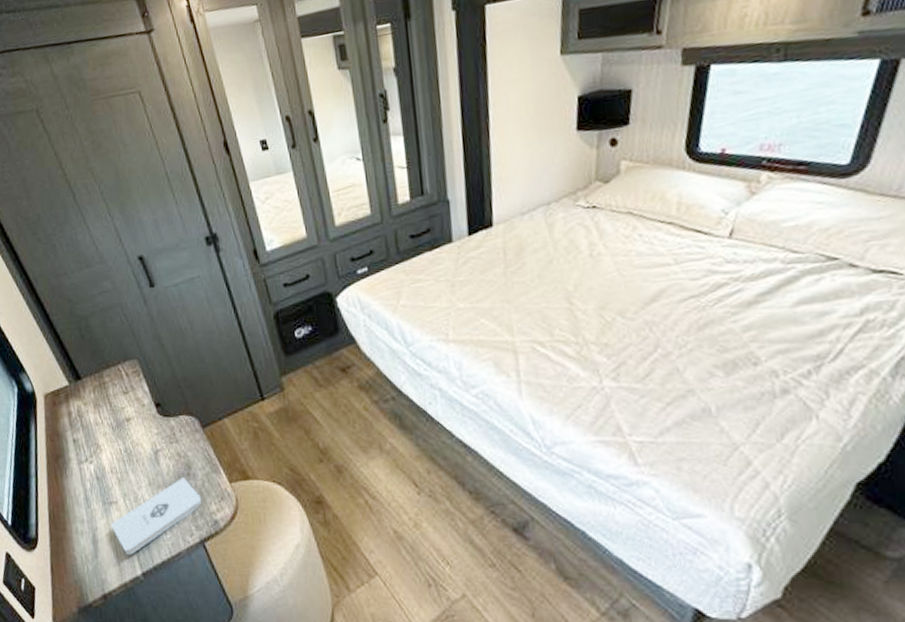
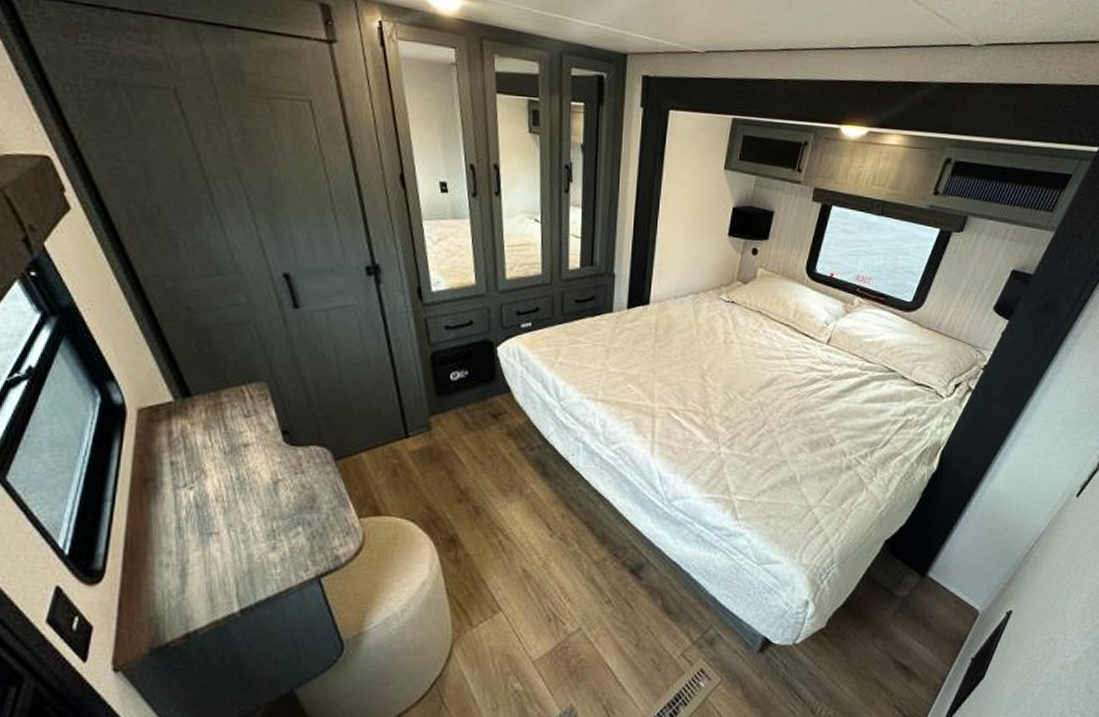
notepad: present [110,477,202,555] -> none [207,510,324,590]

